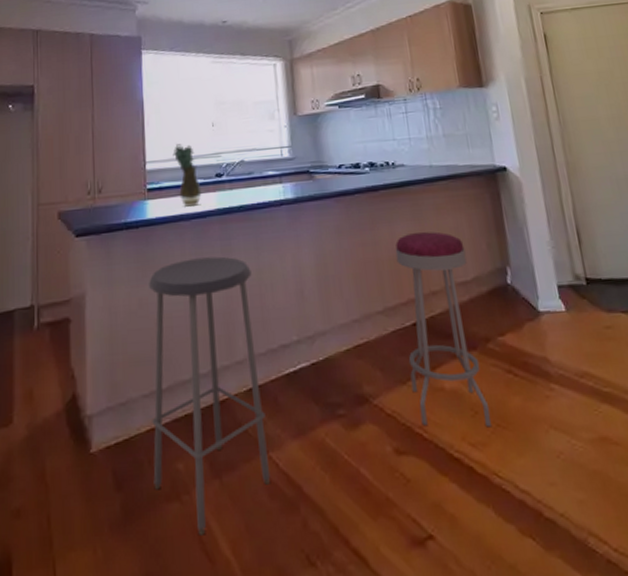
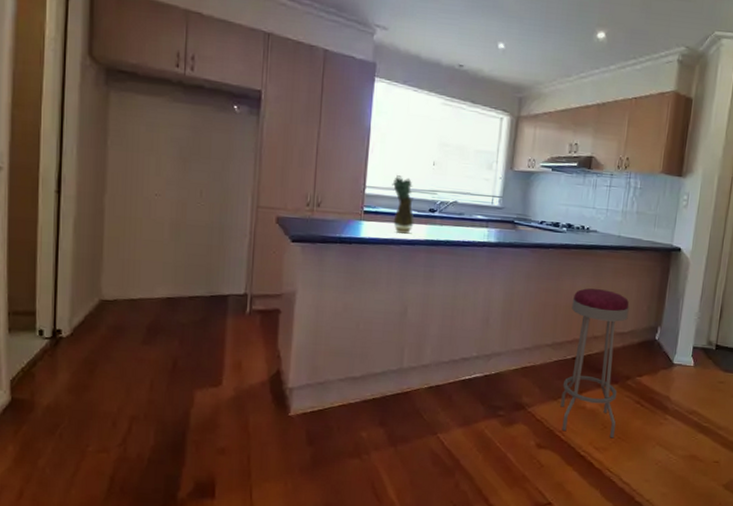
bar stool: present [148,256,271,536] -> none [340,278,448,484]

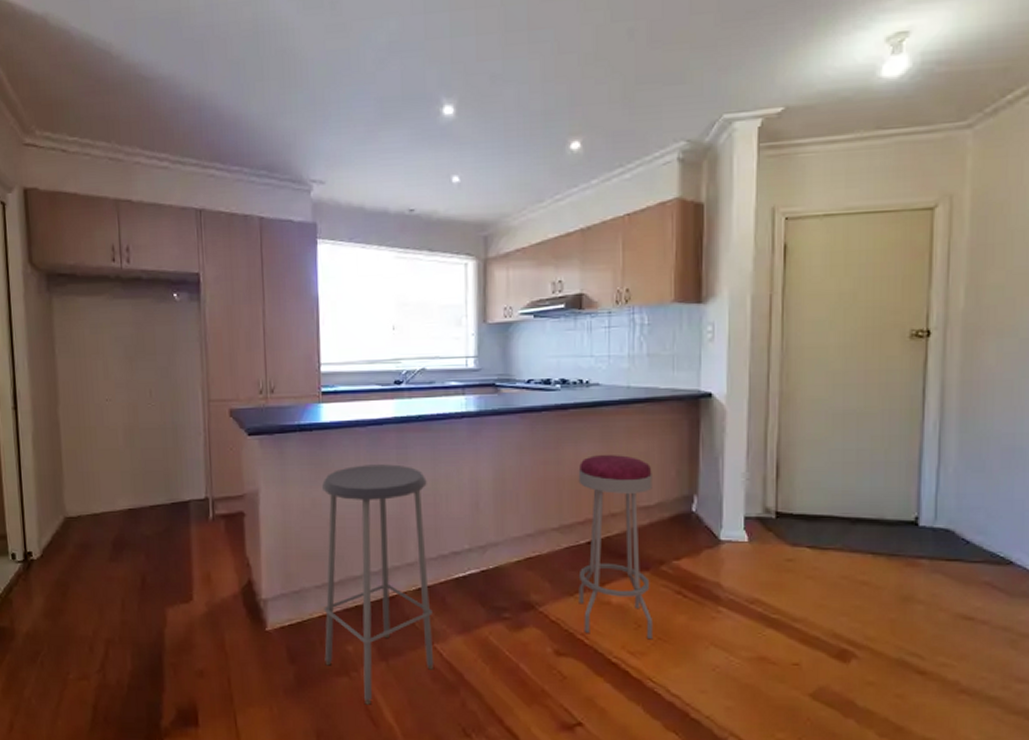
bar stool: none [340,278,448,484] -> present [321,464,434,705]
vase: present [392,175,415,235] -> none [349,347,379,414]

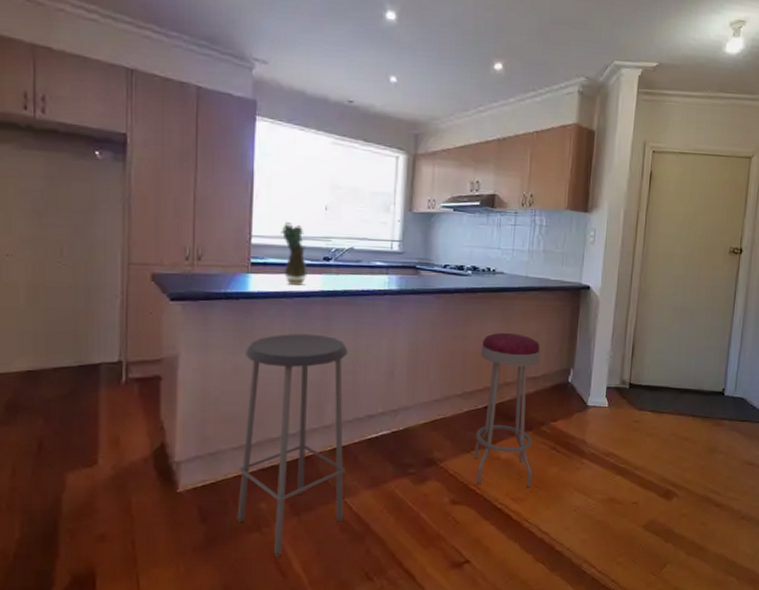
vase: none [349,347,379,414] -> present [281,222,308,287]

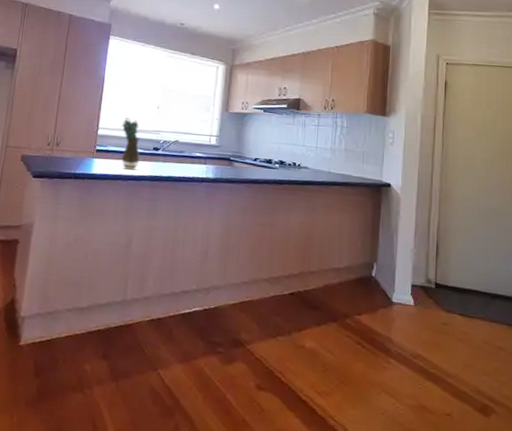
bar stool: present [237,334,348,558] -> none [65,211,169,421]
bar stool: present [474,333,540,488] -> none [279,223,343,383]

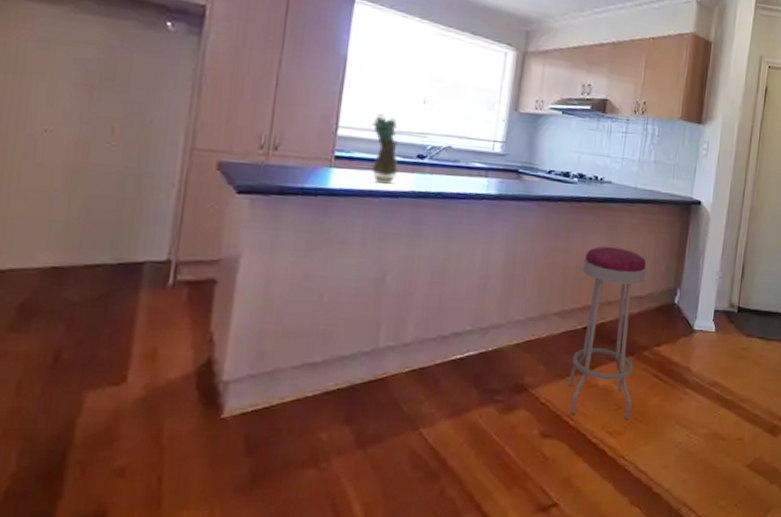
bar stool: none [279,223,343,383] -> present [569,247,647,420]

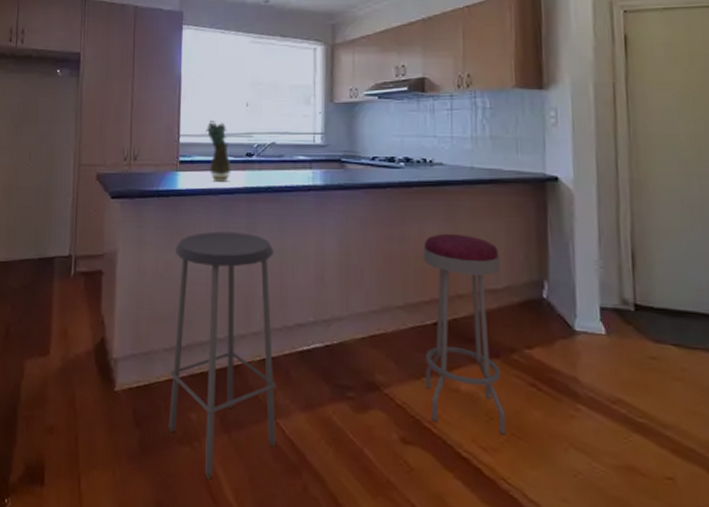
bar stool: none [290,237,437,499] -> present [168,231,276,480]

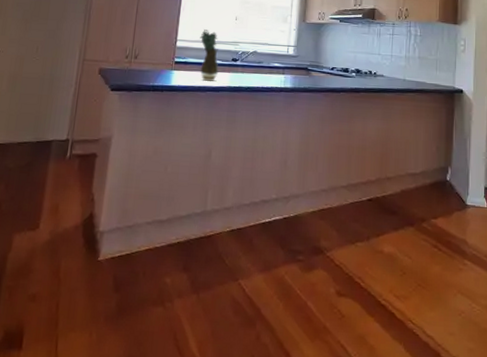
bar stool: present [168,231,276,480] -> none [145,122,248,335]
bar stool: present [423,234,507,435] -> none [358,130,419,286]

